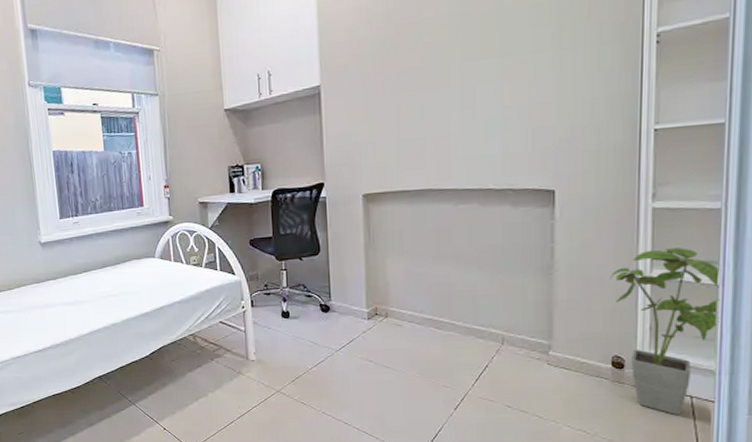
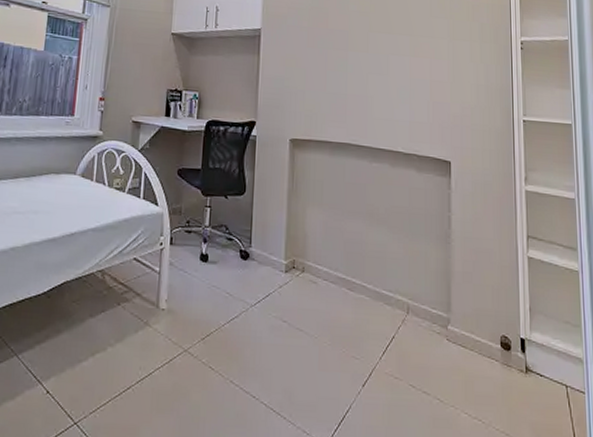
house plant: present [610,248,721,416] -> none [496,230,582,407]

